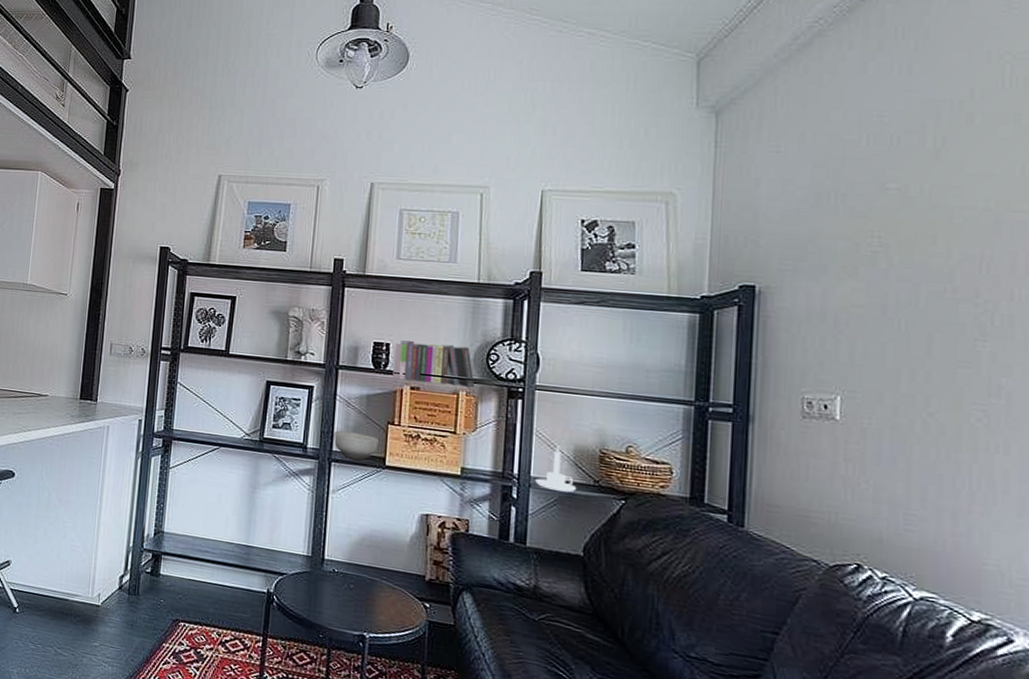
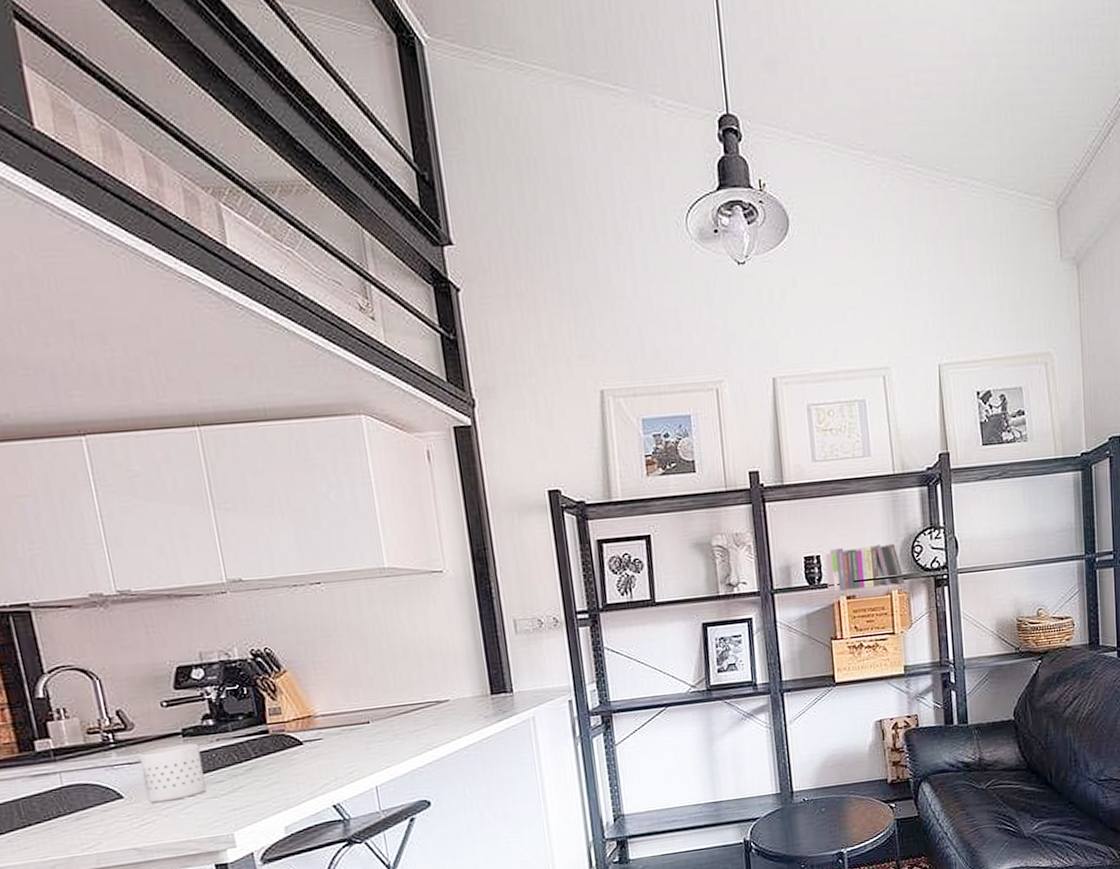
bowl: present [334,430,379,460] -> none [781,655,826,685]
candle holder: present [535,446,577,493] -> none [968,623,1003,667]

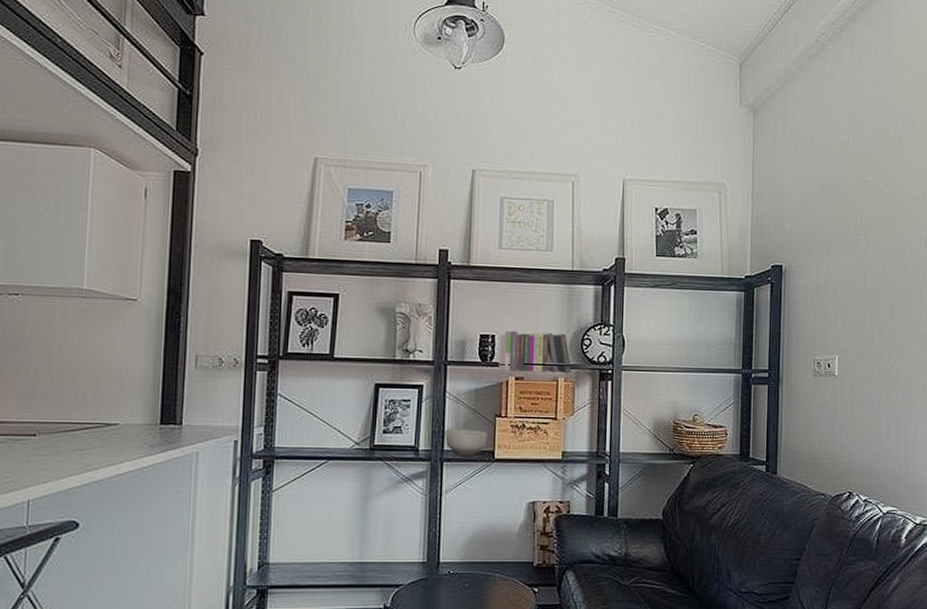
bowl: none [781,655,826,685] -> present [445,429,488,456]

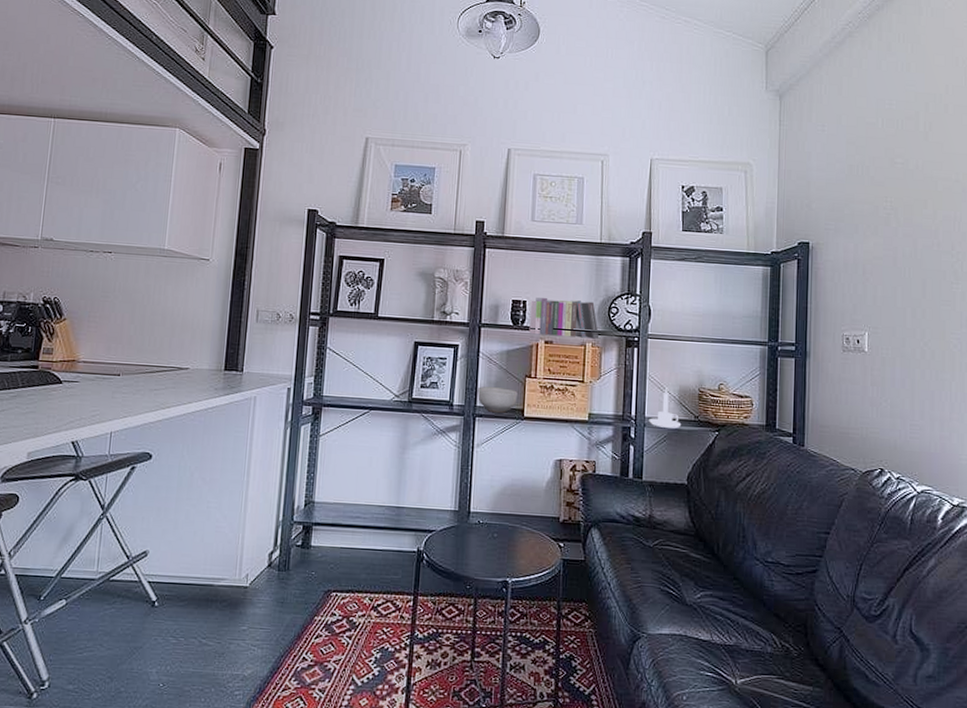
candle holder: none [624,421,657,463] -> present [649,387,682,429]

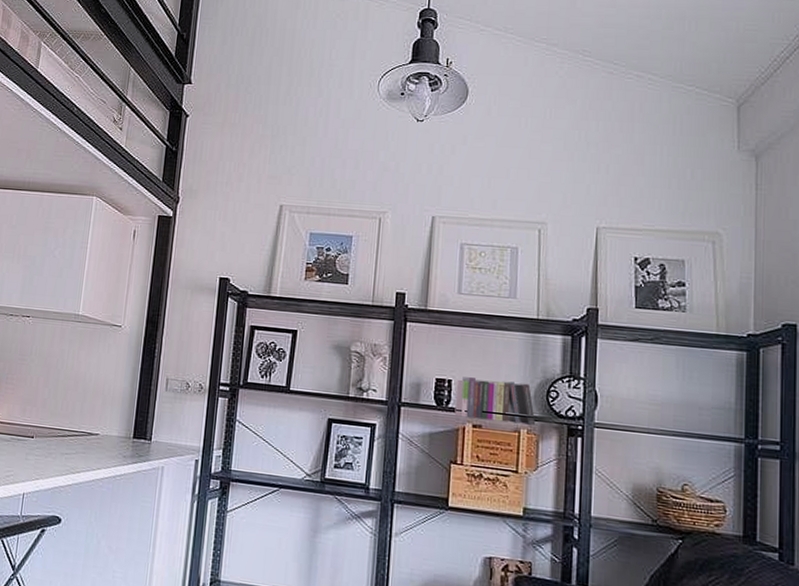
bowl: present [478,386,518,413] -> none [396,470,441,501]
candle holder: present [649,387,682,429] -> none [596,484,636,532]

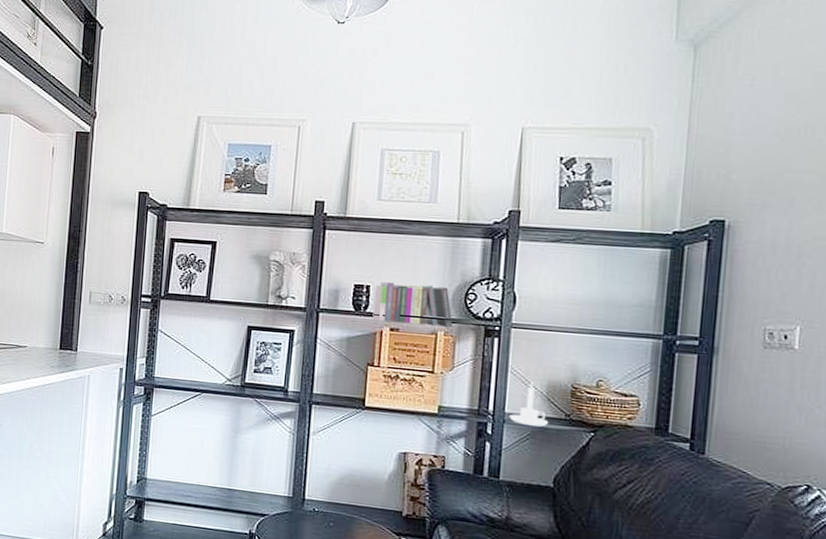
candle holder: none [596,484,636,532] -> present [509,382,549,427]

